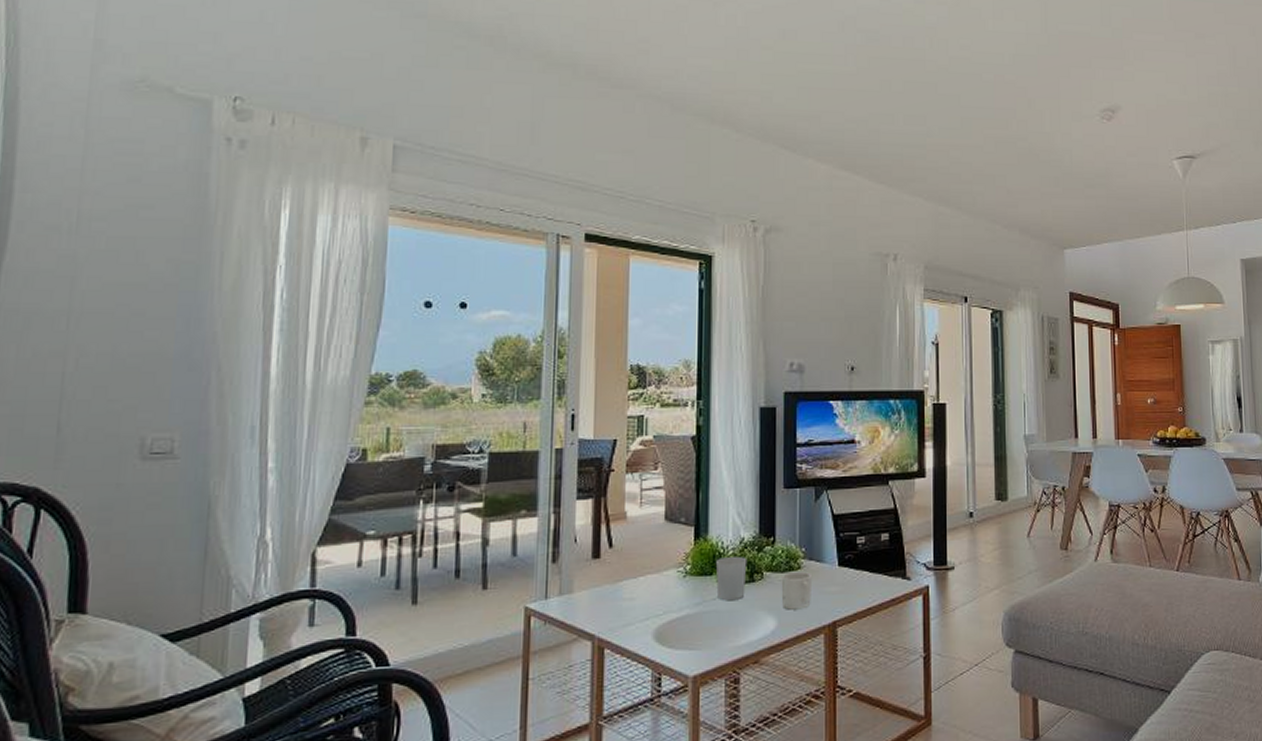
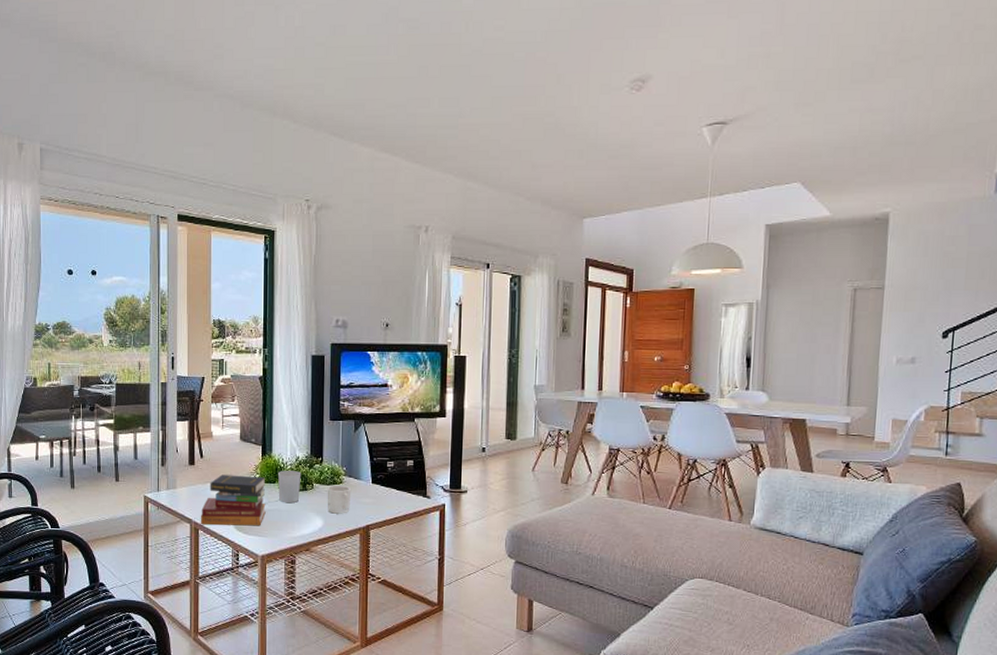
books: none [606,567,699,640] -> present [200,474,266,526]

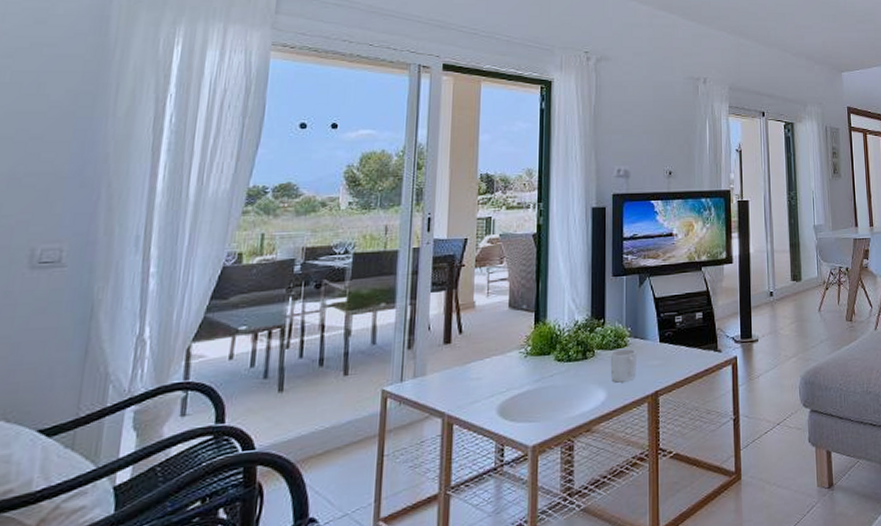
books: present [200,474,266,526] -> none [455,349,539,417]
candle holder: present [277,470,301,504] -> none [552,336,581,378]

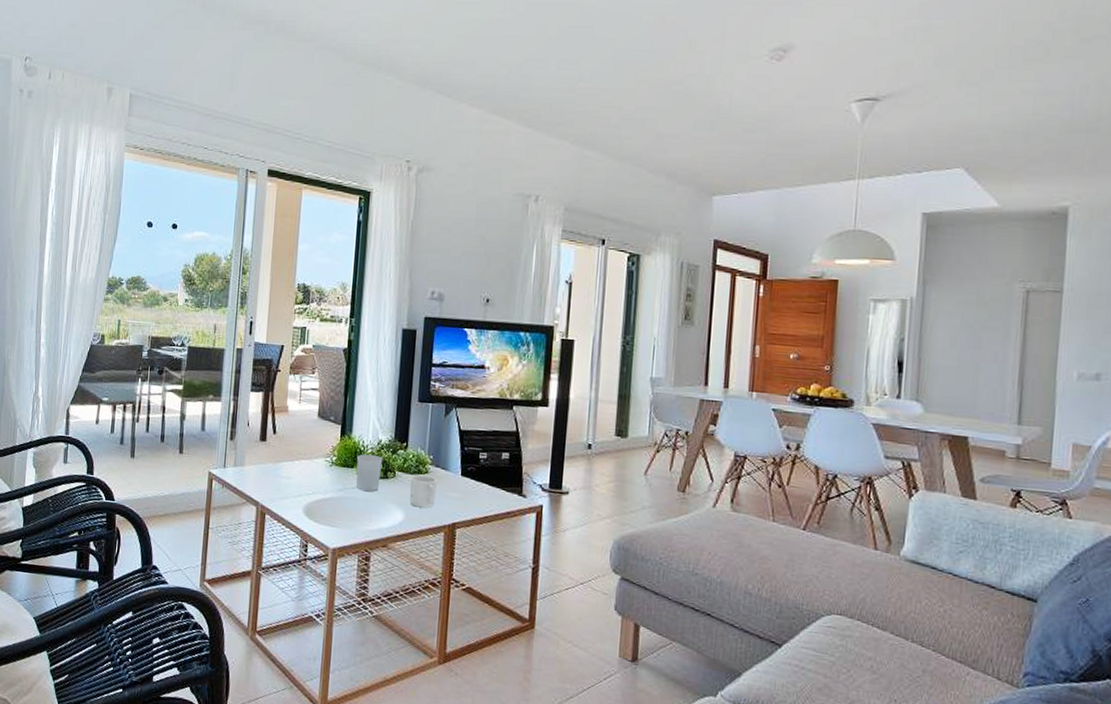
candle holder: none [552,336,581,378] -> present [356,454,383,492]

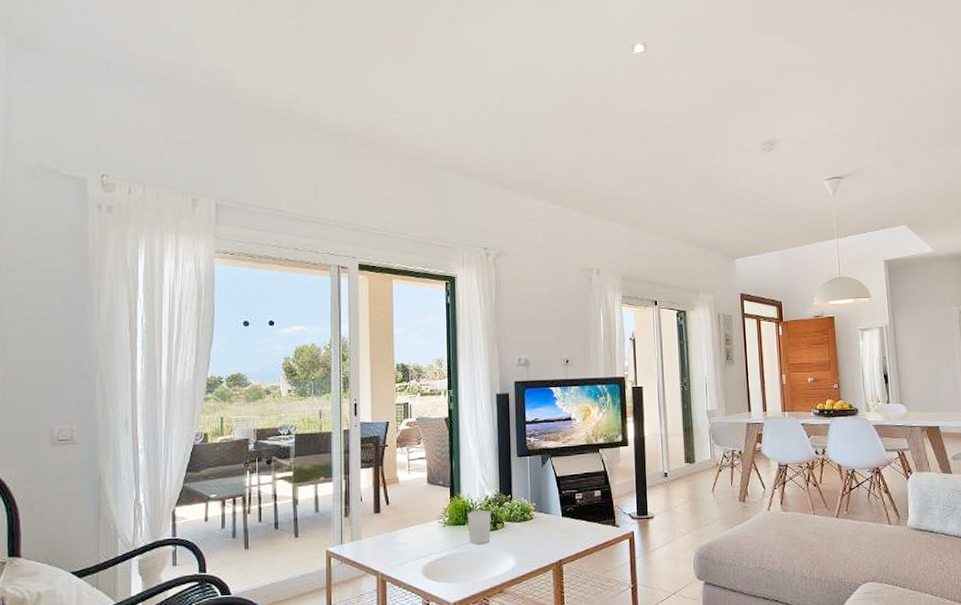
mug: present [409,474,438,508] -> none [518,521,543,551]

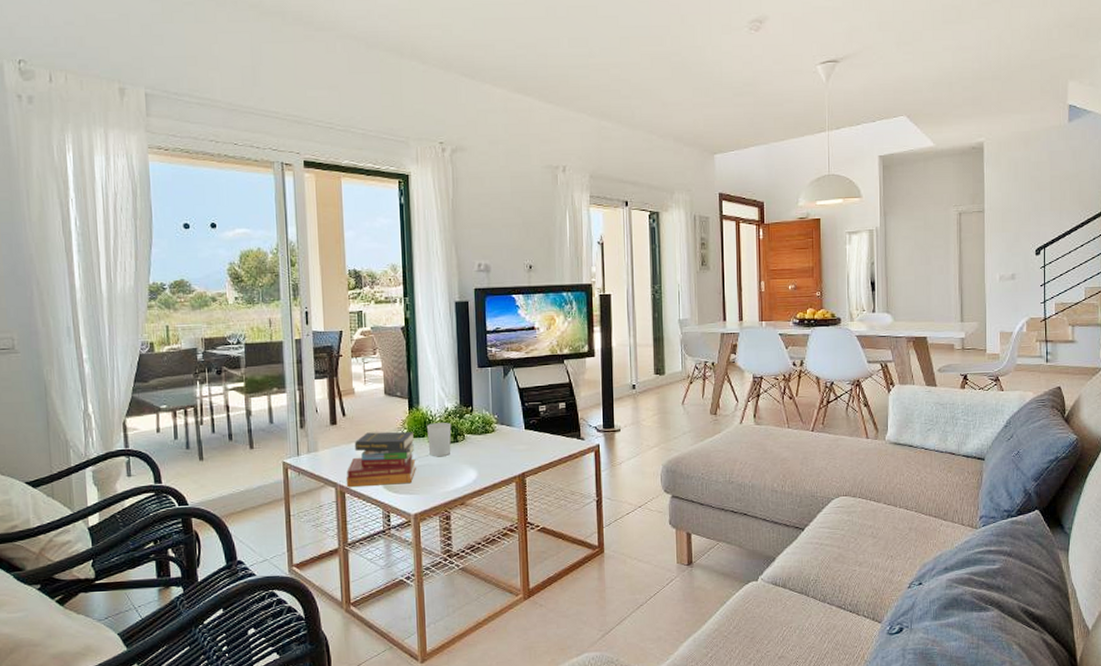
books: none [387,519,456,575] -> present [346,431,416,487]

